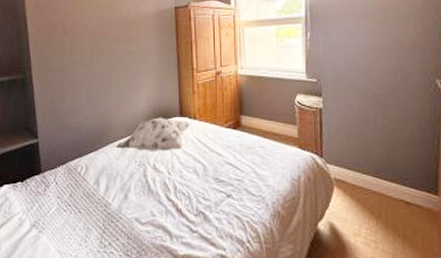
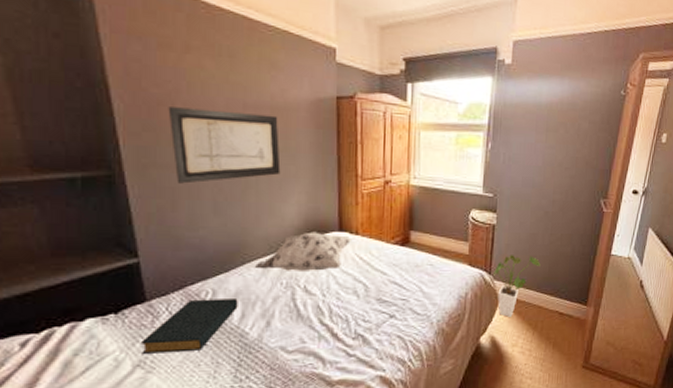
hardback book: none [36,173,104,217] -> present [140,299,238,354]
wall art: none [60,26,135,82] -> present [168,107,281,184]
house plant: none [325,138,376,203] -> present [493,255,541,317]

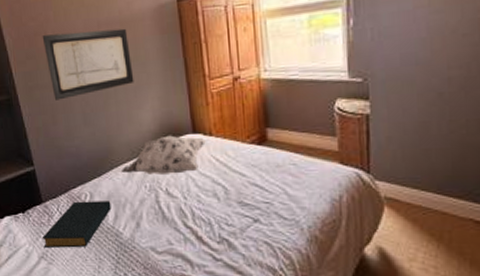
house plant: present [493,255,541,317] -> none [373,148,439,225]

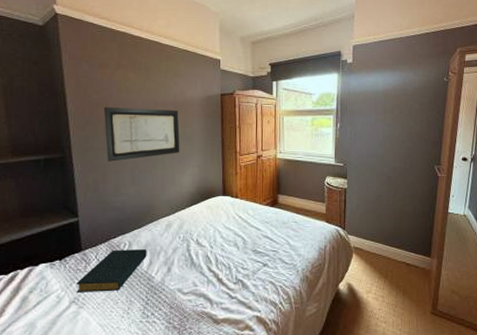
decorative pillow: present [120,135,207,175] -> none [159,196,233,227]

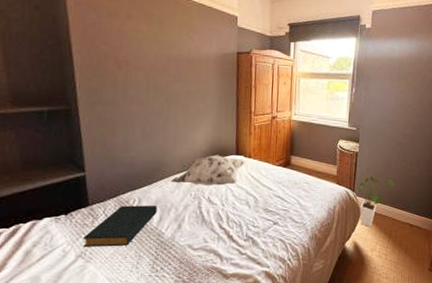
wall art: present [103,107,180,162] -> none [112,59,194,117]
decorative pillow: none [159,196,233,227] -> present [170,155,246,186]
house plant: none [347,213,387,267] -> present [356,176,394,227]

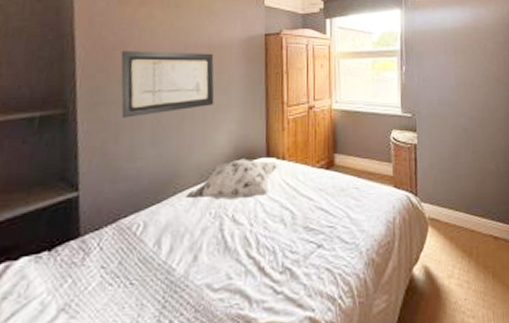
hardback book: present [82,205,157,247] -> none [68,231,167,296]
wall art: none [112,59,194,117] -> present [120,51,215,118]
house plant: present [356,176,394,227] -> none [420,174,467,243]

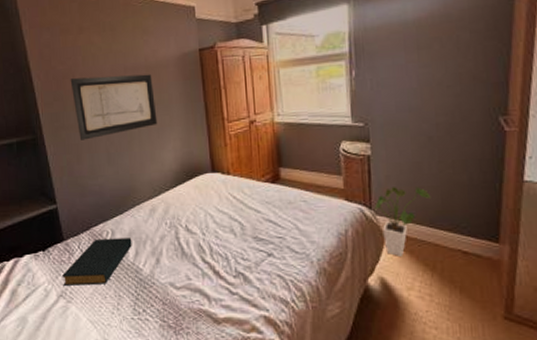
hardback book: none [68,231,167,296] -> present [61,238,132,286]
decorative pillow: present [185,158,280,200] -> none [142,174,225,212]
house plant: none [420,174,467,243] -> present [375,186,431,256]

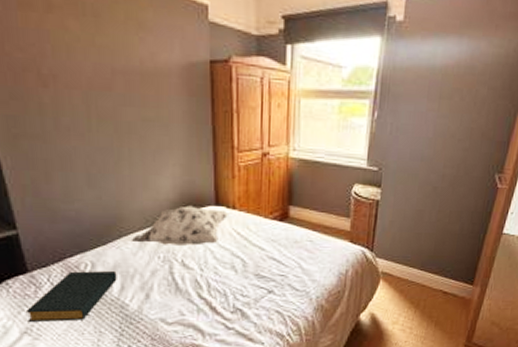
wall art: present [70,74,158,140] -> none [34,73,154,155]
decorative pillow: none [142,174,225,212] -> present [131,205,230,246]
house plant: present [375,186,431,256] -> none [376,232,426,295]

